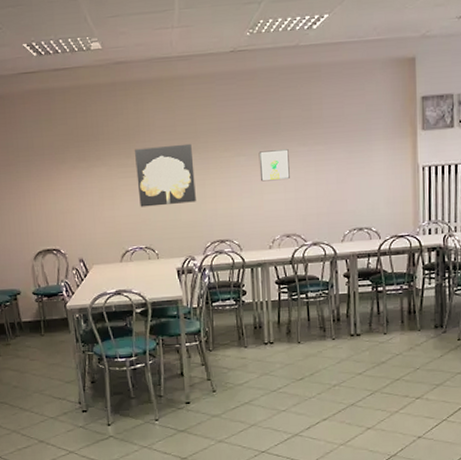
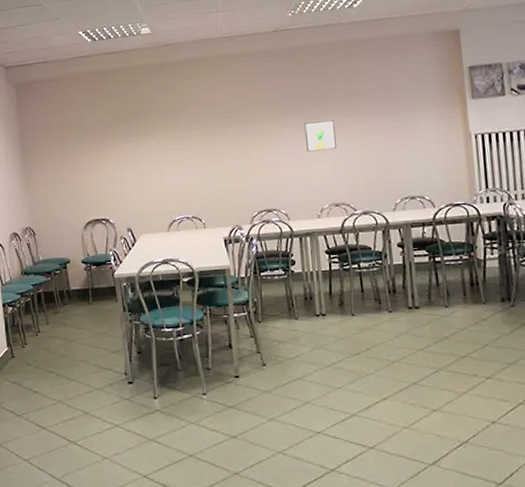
wall art: present [135,143,196,207] -> none [182,117,242,178]

